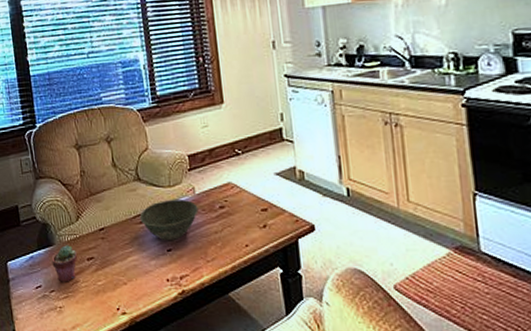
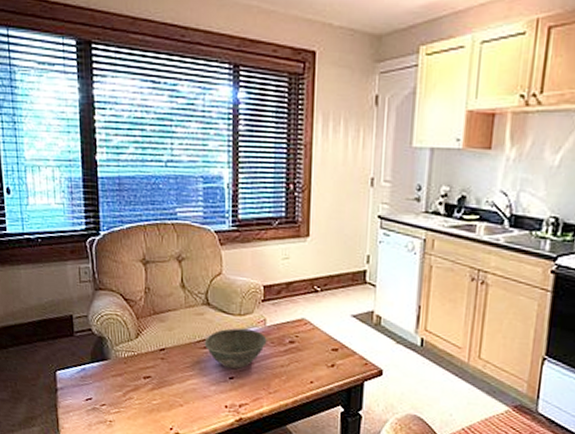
potted succulent: present [51,245,78,282] -> none [105,361,134,398]

